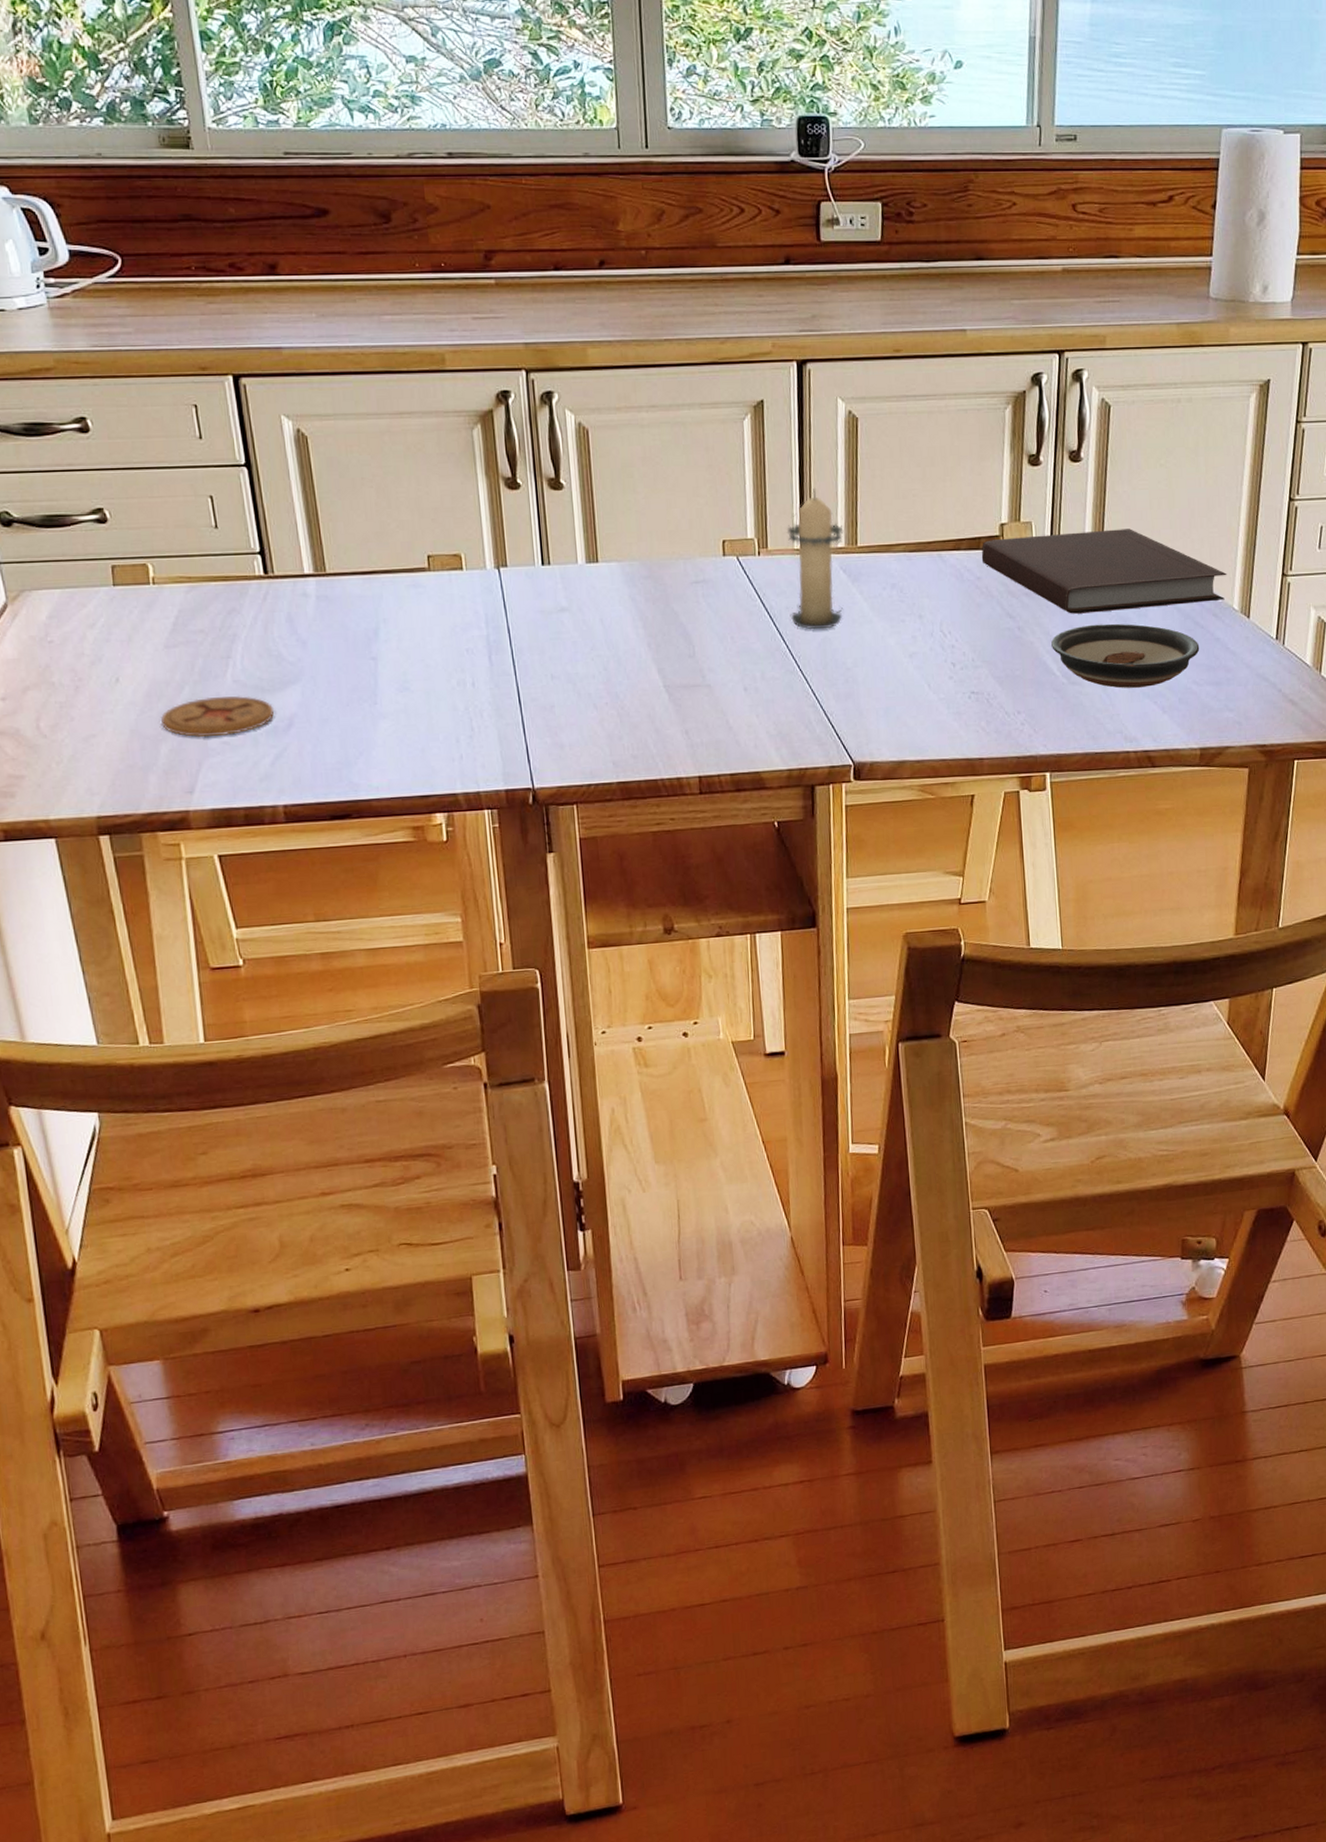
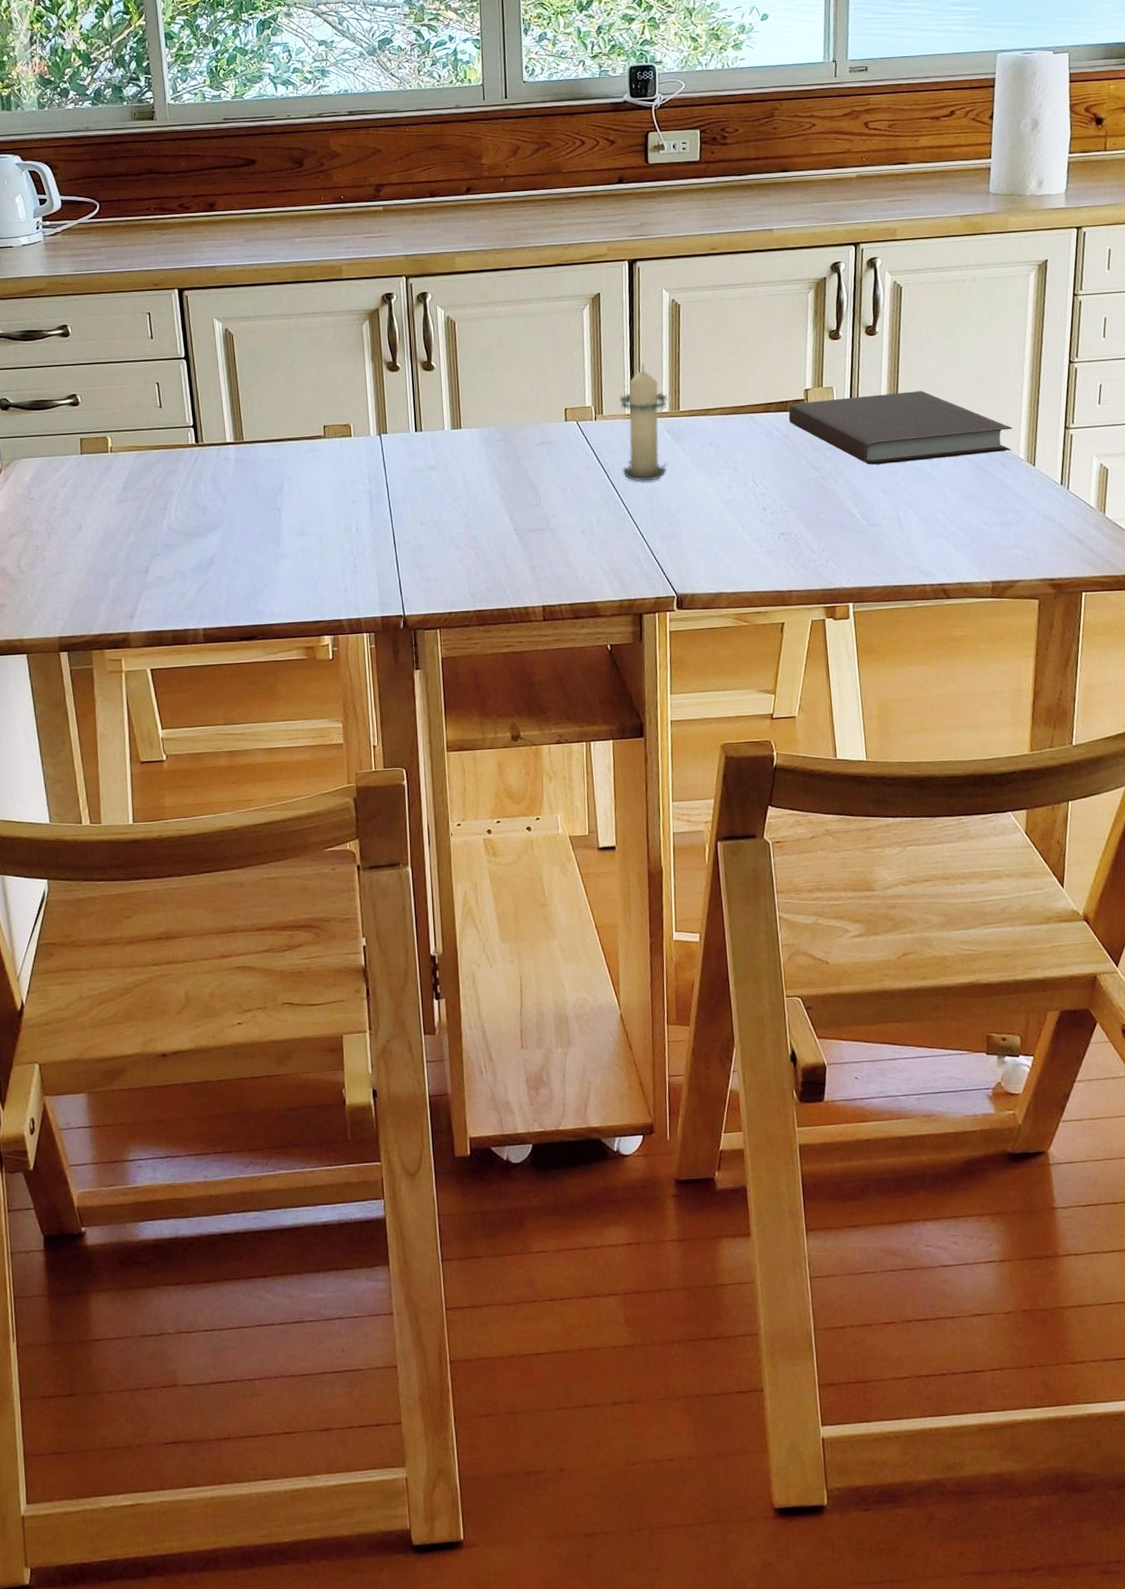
coaster: present [161,696,274,737] -> none [112,540,198,573]
saucer: present [1051,623,1200,688] -> none [852,472,989,529]

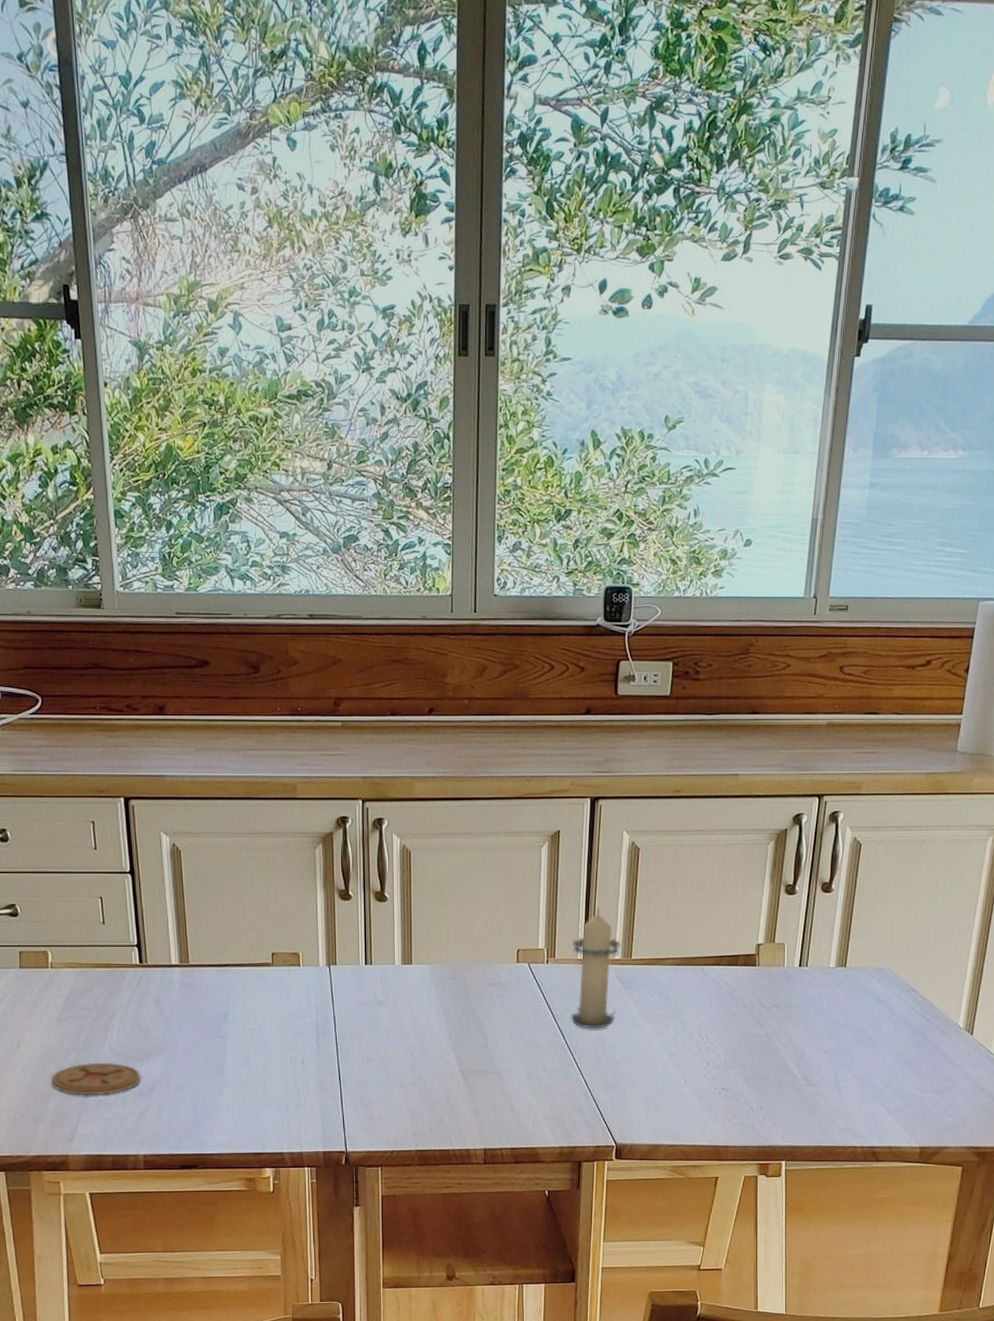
coaster: none [112,540,198,573] -> present [51,1063,140,1095]
notebook: present [788,391,1013,465] -> none [738,952,955,1025]

